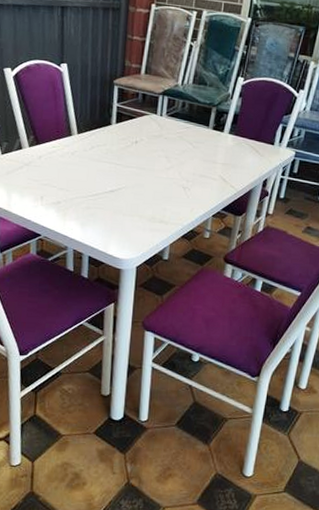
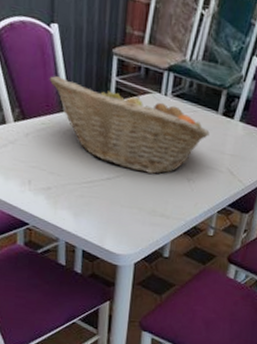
fruit basket: none [59,105,202,185] -> present [49,75,210,174]

